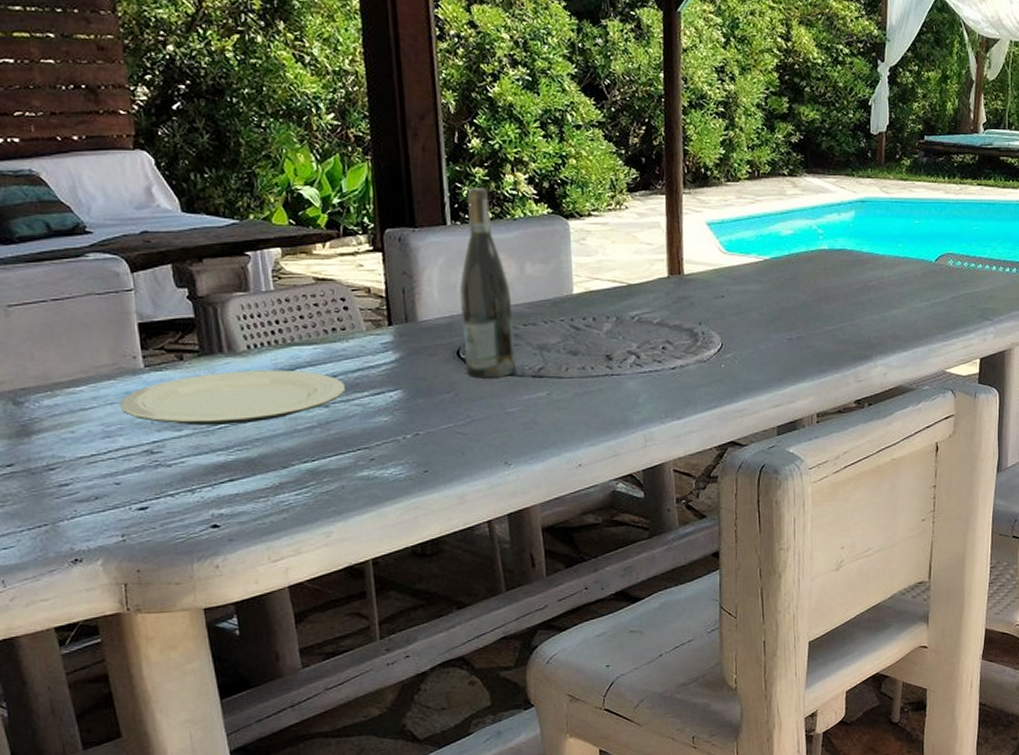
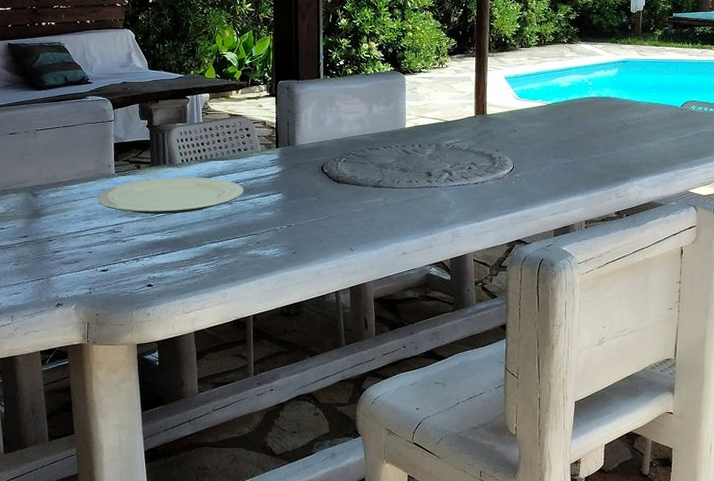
wine bottle: present [459,188,516,378] -> none [326,53,362,187]

